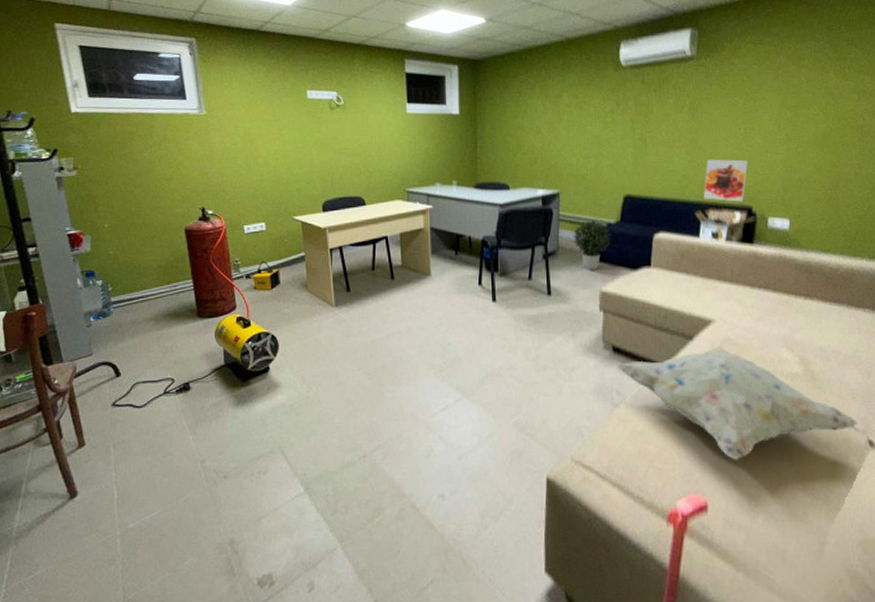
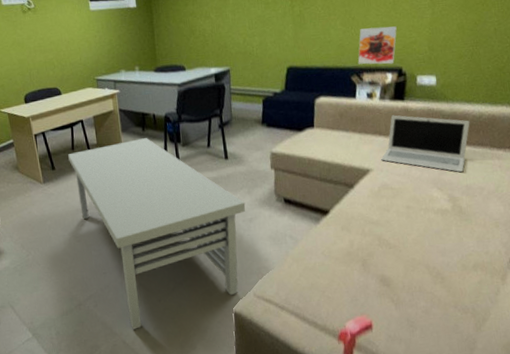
coffee table: none [367,263,568,491] -> present [68,138,246,330]
potted plant: present [572,220,611,271] -> none [243,91,278,136]
decorative pillow: present [617,346,859,460] -> none [288,191,502,286]
laptop: none [725,259,826,332] -> present [381,115,470,173]

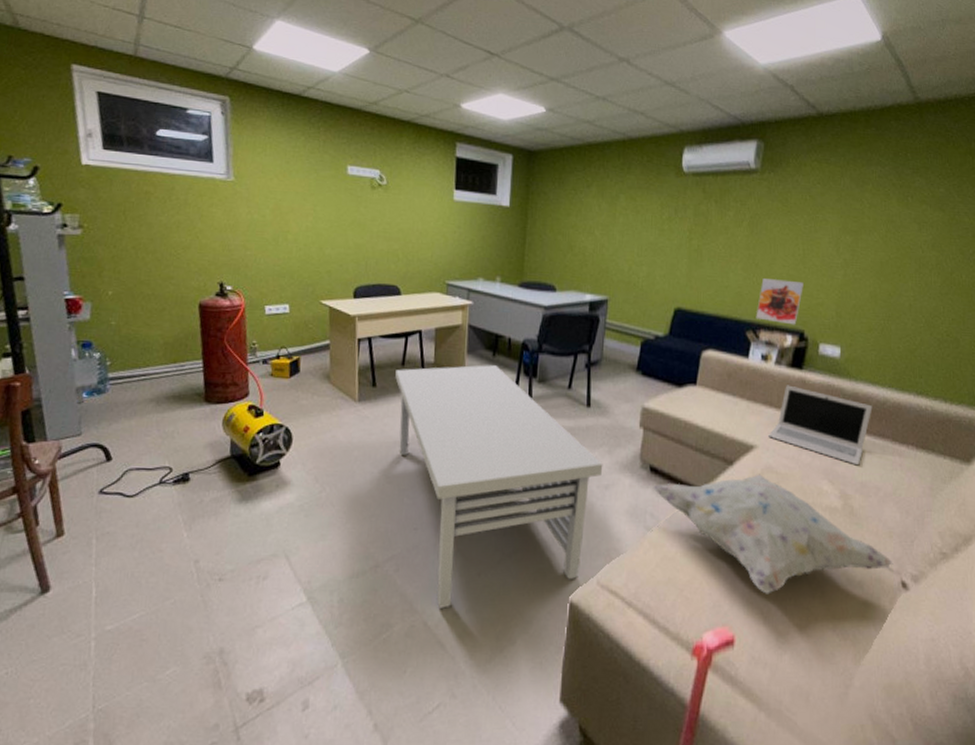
decorative pillow: none [288,191,502,286] -> present [653,474,893,594]

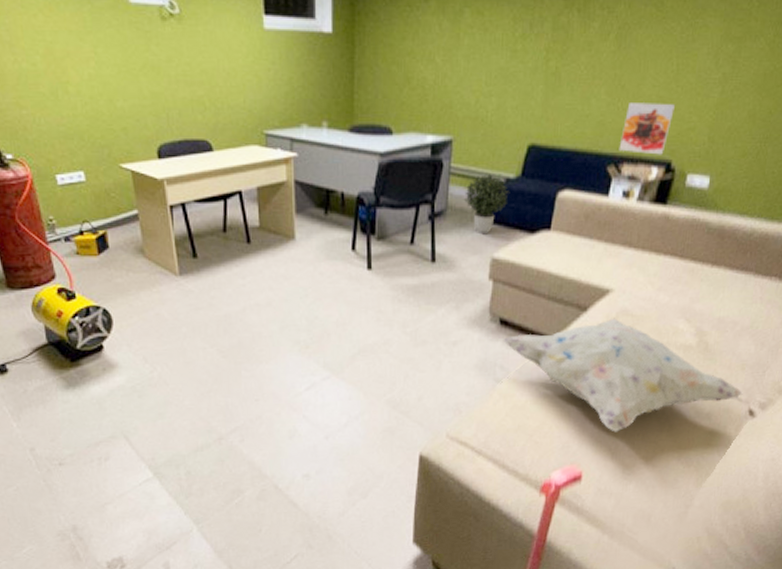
coffee table: present [395,365,603,608] -> none [217,224,450,472]
potted plant: none [617,331,658,385] -> present [463,174,509,235]
laptop: present [769,385,873,466] -> none [626,222,739,302]

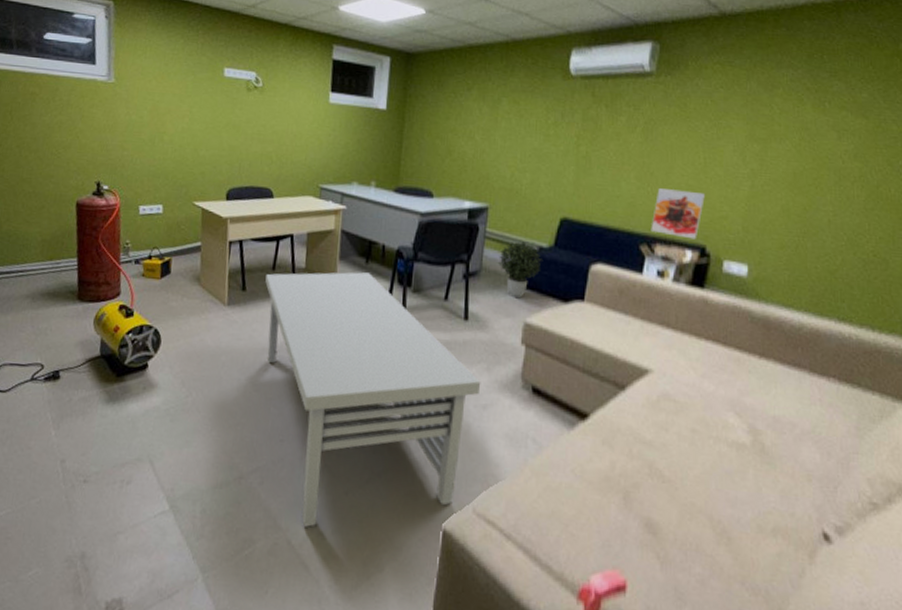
coffee table: none [217,224,450,472] -> present [265,272,481,527]
decorative pillow: present [503,318,743,432] -> none [535,401,813,537]

